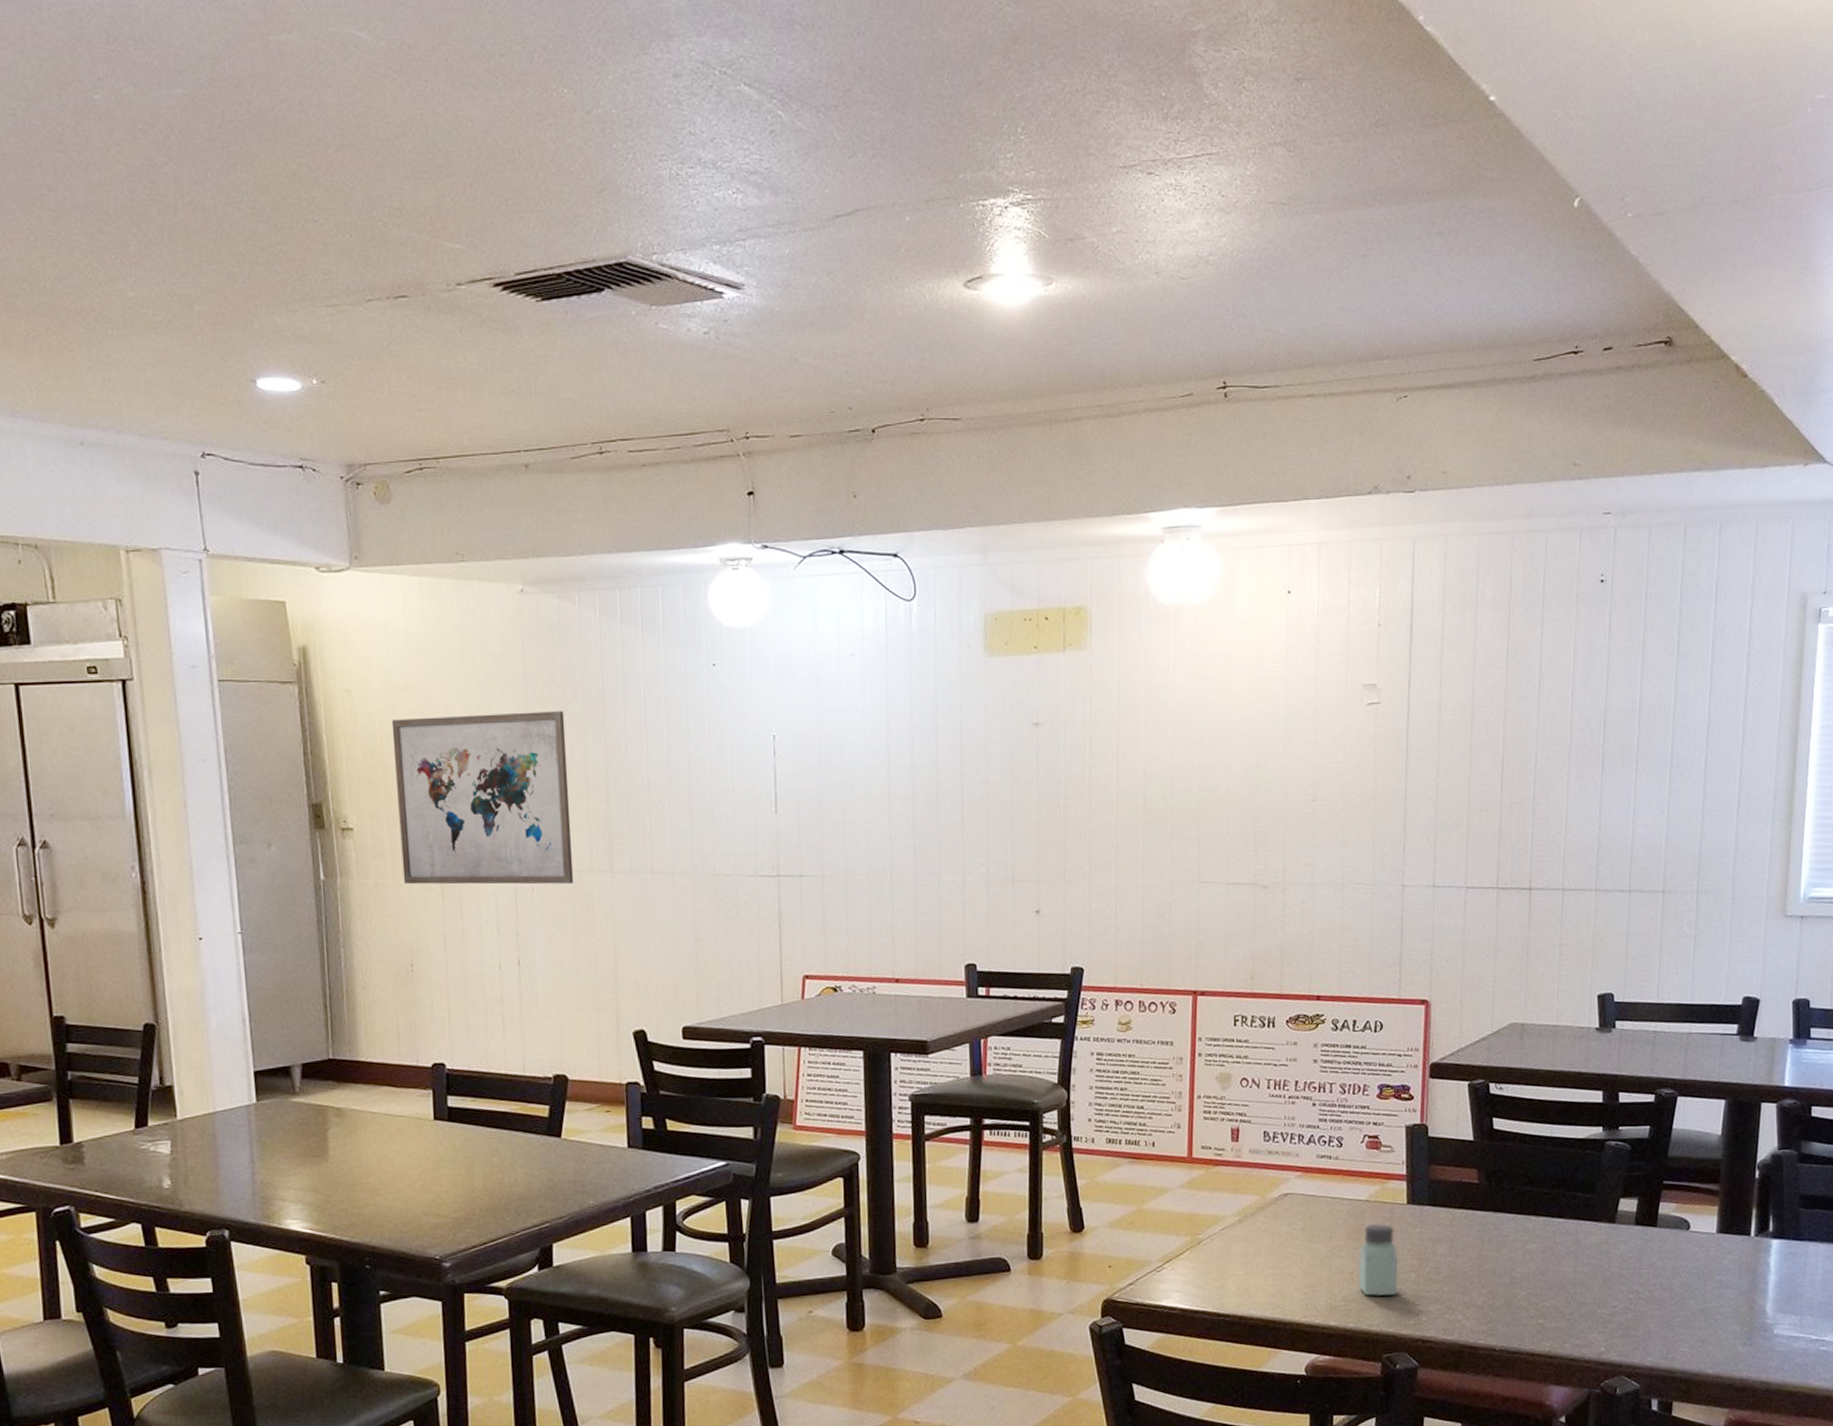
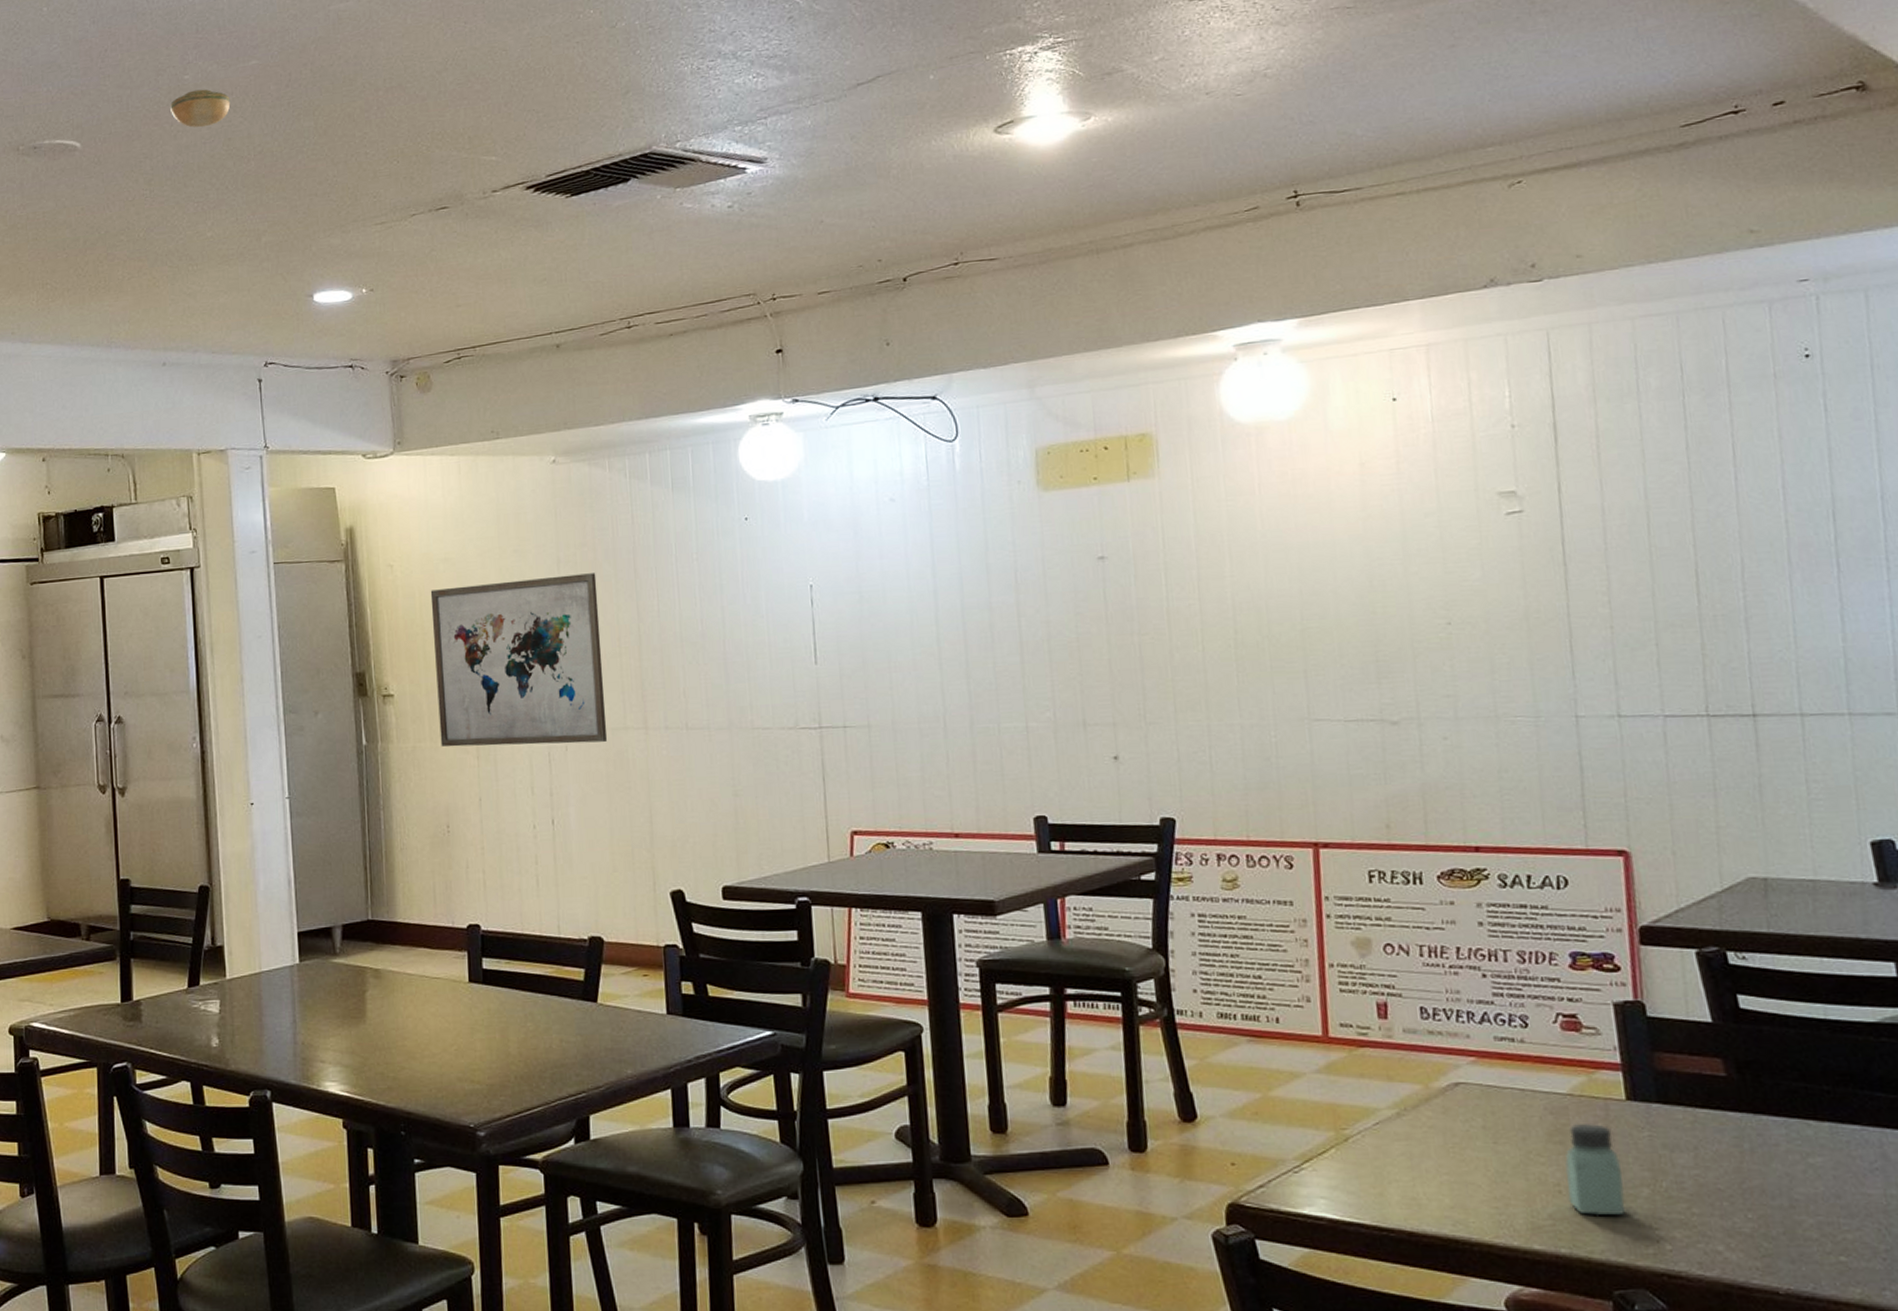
smoke detector: none [77,115,152,163] -> present [170,89,231,128]

